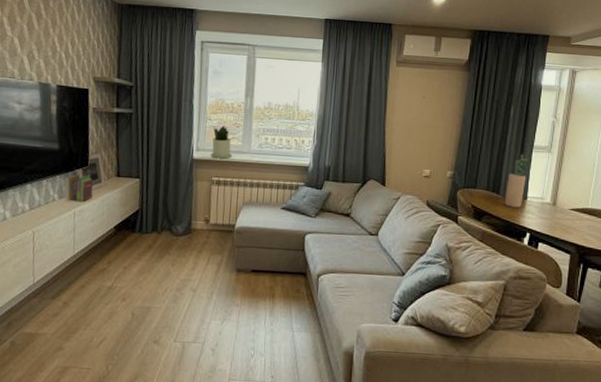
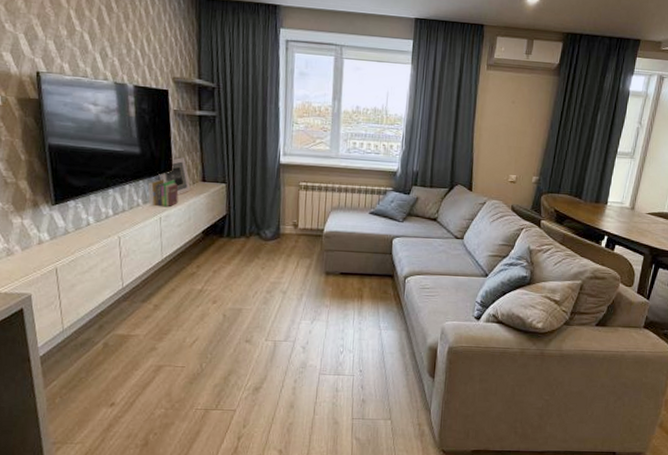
planter: present [210,125,233,159] -> none [298,129,320,164]
vase: present [504,152,529,208] -> none [585,158,612,212]

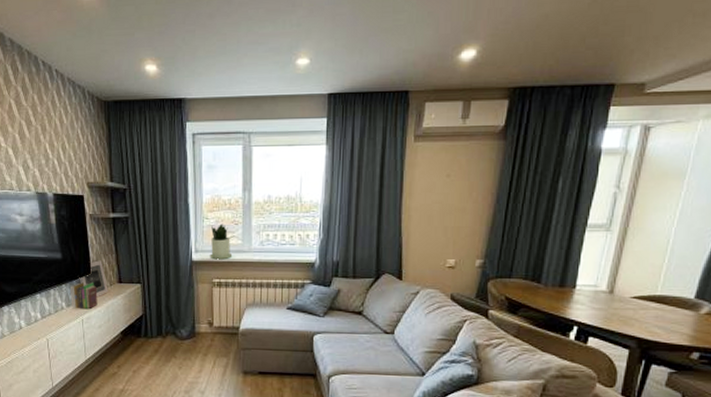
planter: none [298,129,320,164] -> present [210,223,233,260]

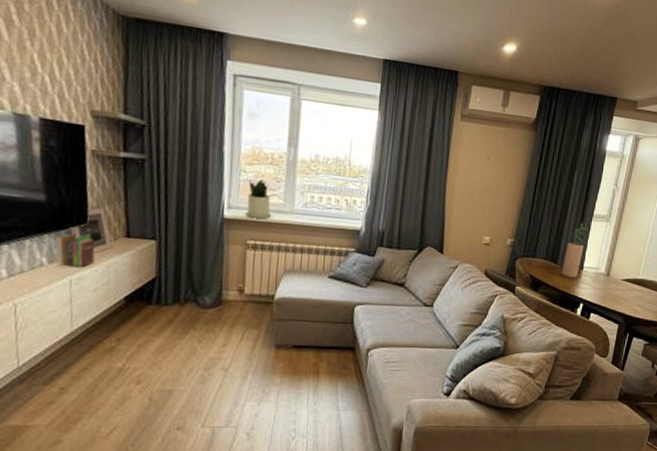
vase: none [546,233,580,298] -> present [561,221,588,278]

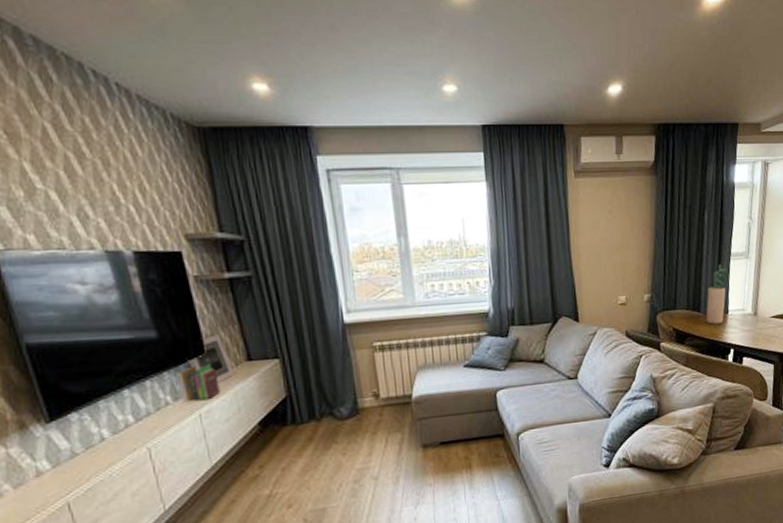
planter: present [245,179,272,220] -> none [364,276,394,319]

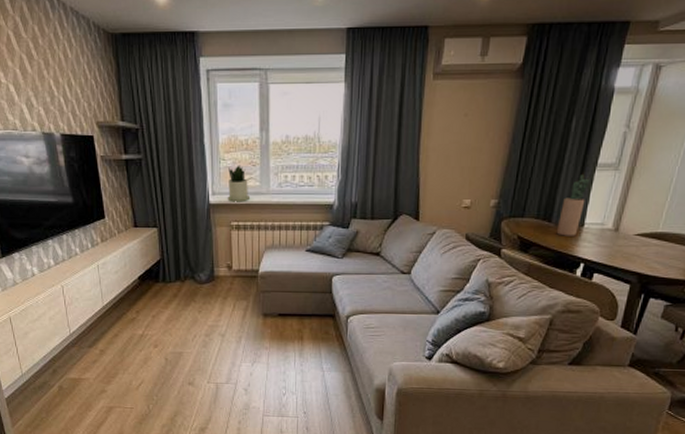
books: present [175,364,220,403] -> none [83,227,113,255]
picture frame: present [187,335,234,383] -> none [92,204,124,243]
planter: none [364,276,394,319] -> present [227,165,251,202]

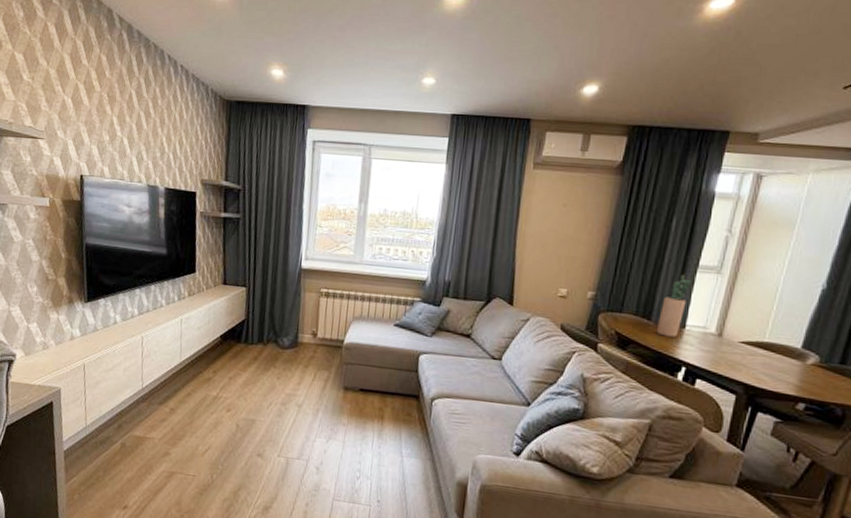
planter: present [227,165,251,202] -> none [320,233,343,270]

